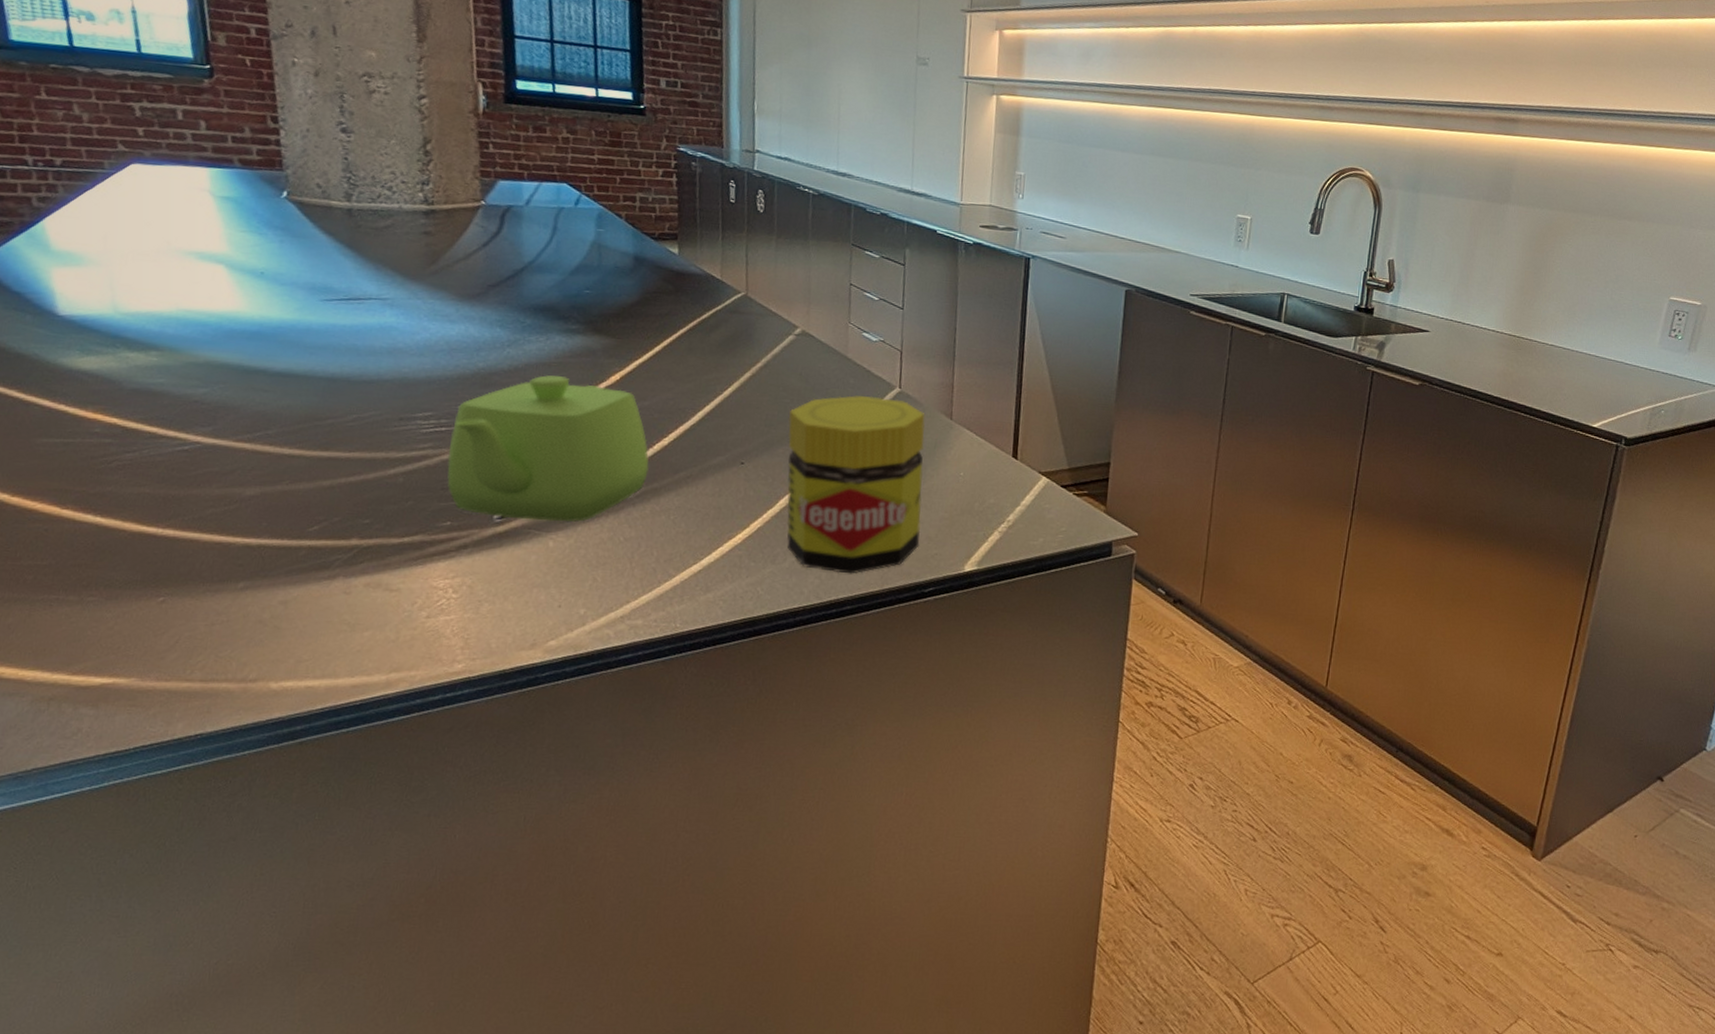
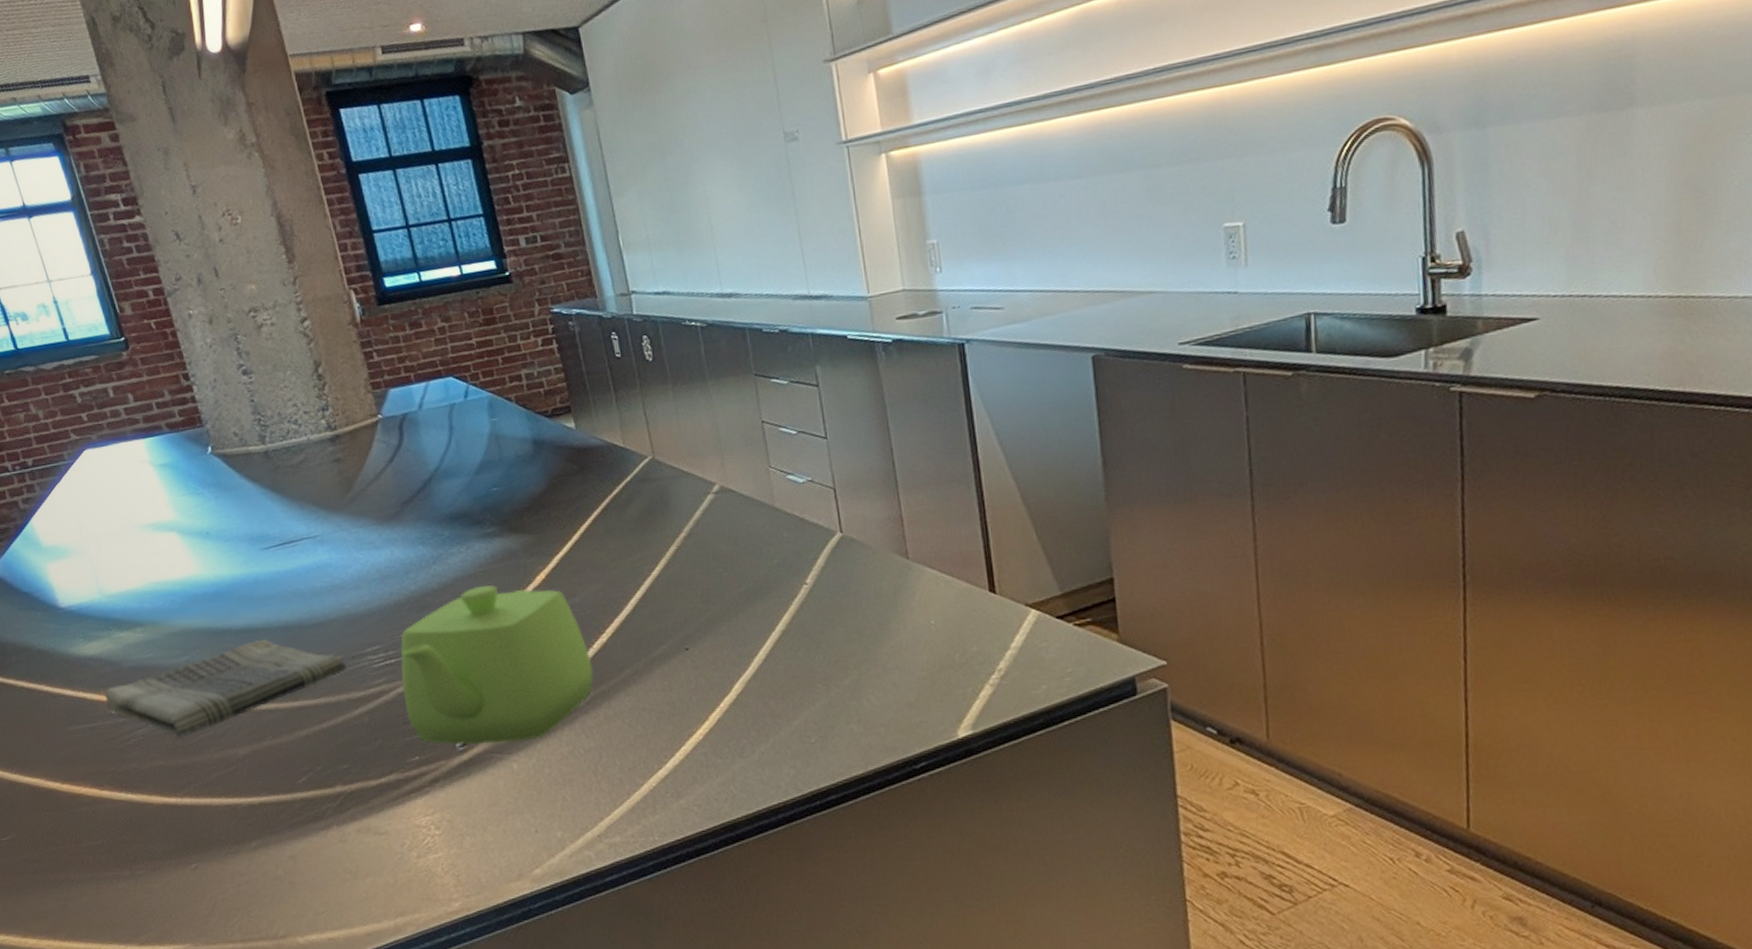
dish towel: none [91,385,392,469] -> present [104,639,347,738]
jar: present [786,395,926,574] -> none [725,546,900,759]

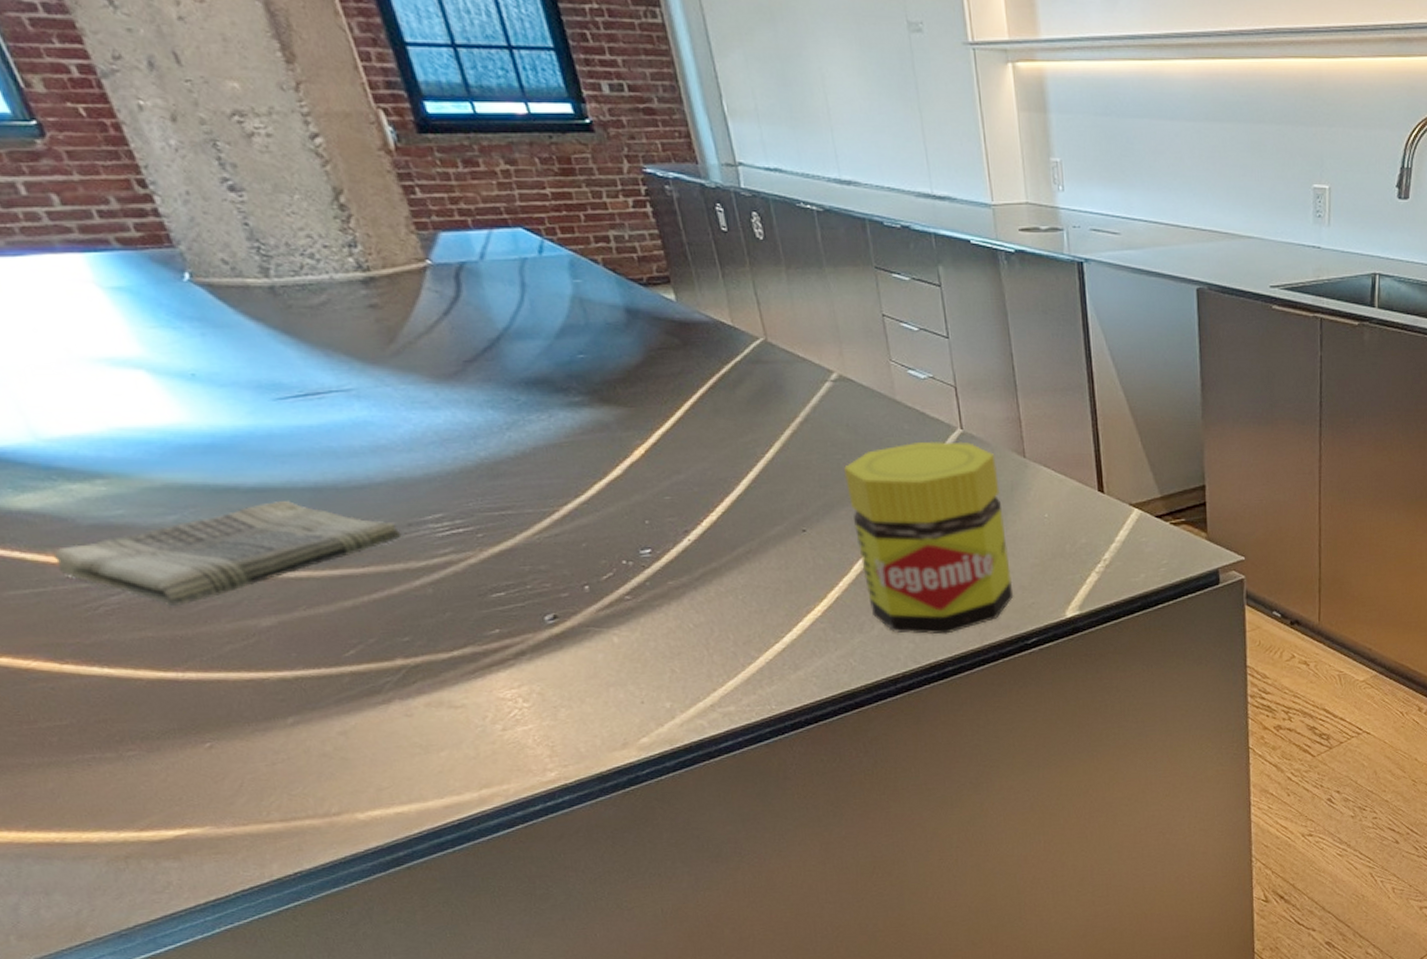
teapot: present [400,585,594,746] -> none [470,457,703,619]
jar: none [725,546,900,759] -> present [844,441,1014,635]

